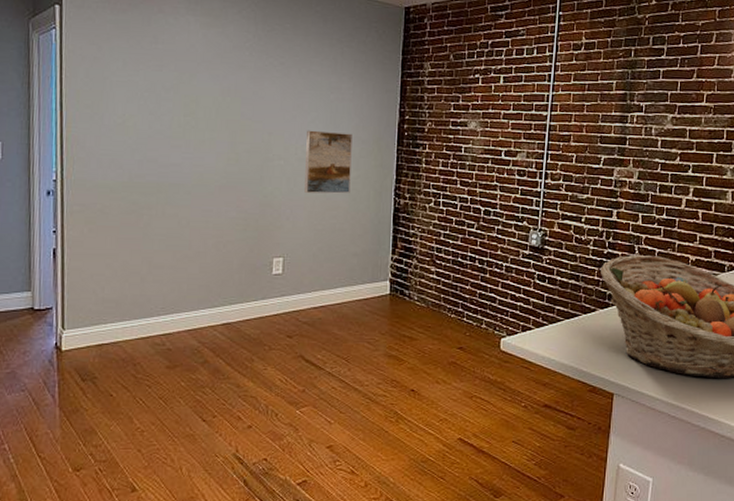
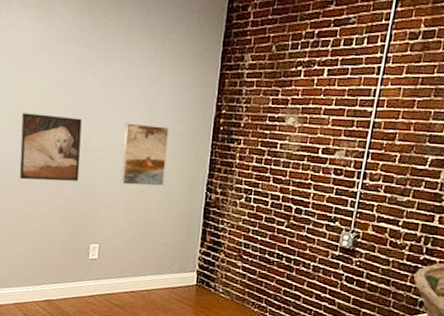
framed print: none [190,121,260,193] -> present [19,113,82,182]

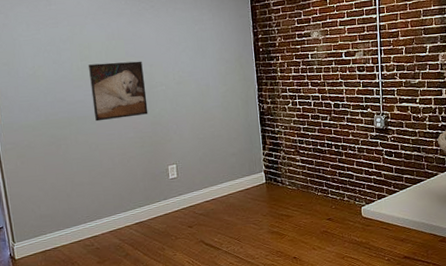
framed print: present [121,123,169,186] -> none [180,56,222,110]

